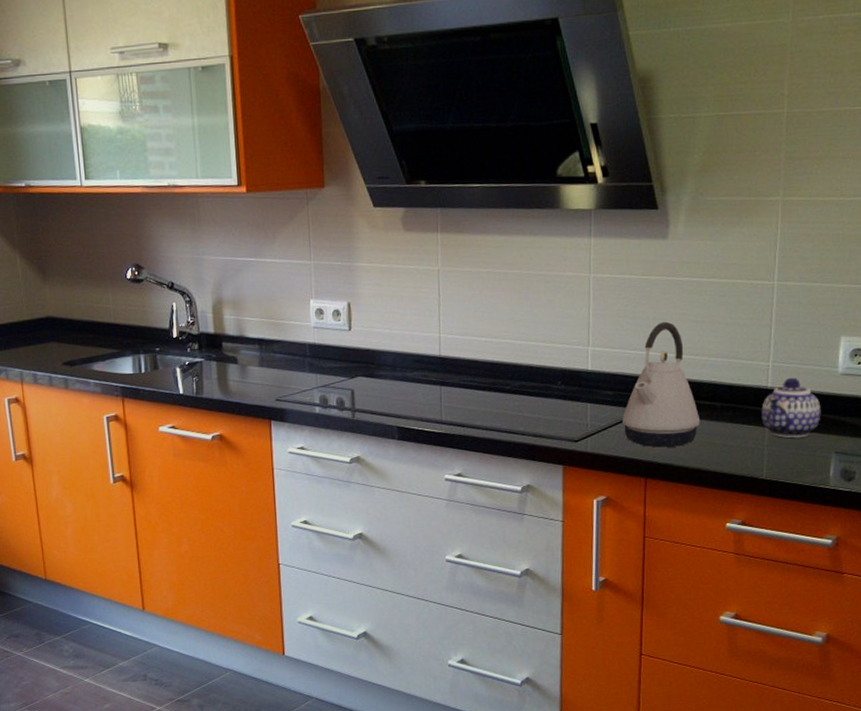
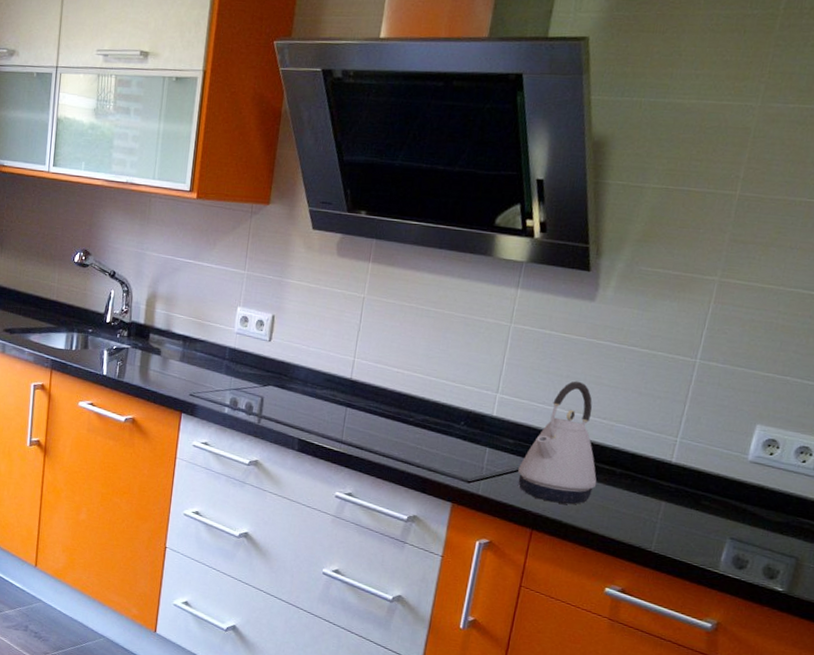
teapot: present [761,377,821,438] -> none [659,456,724,518]

